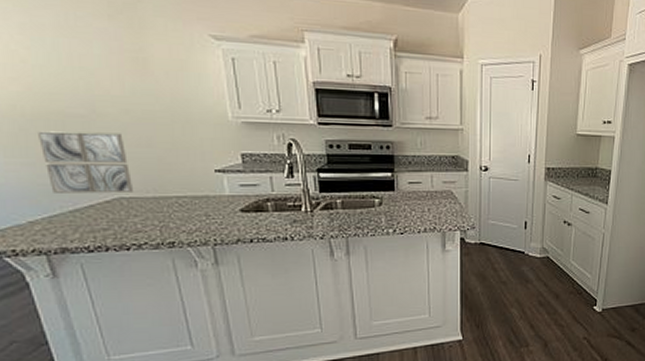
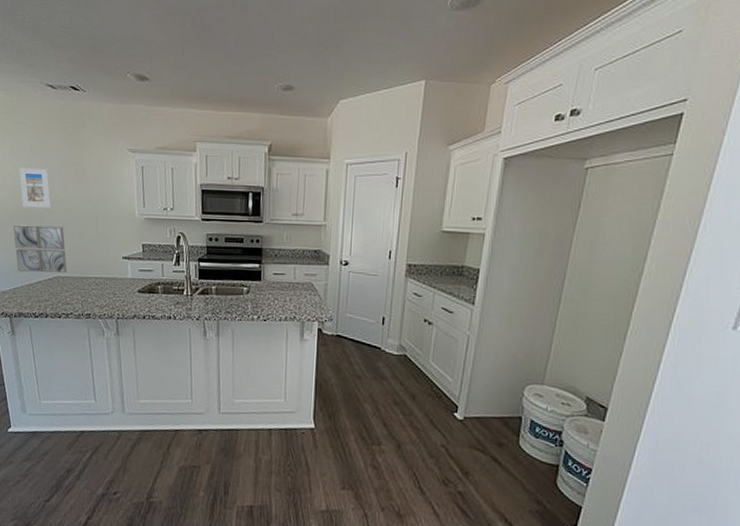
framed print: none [39,52,99,109] -> present [19,167,52,208]

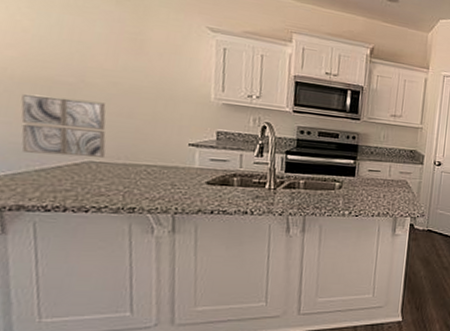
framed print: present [19,167,52,208] -> none [40,25,90,80]

